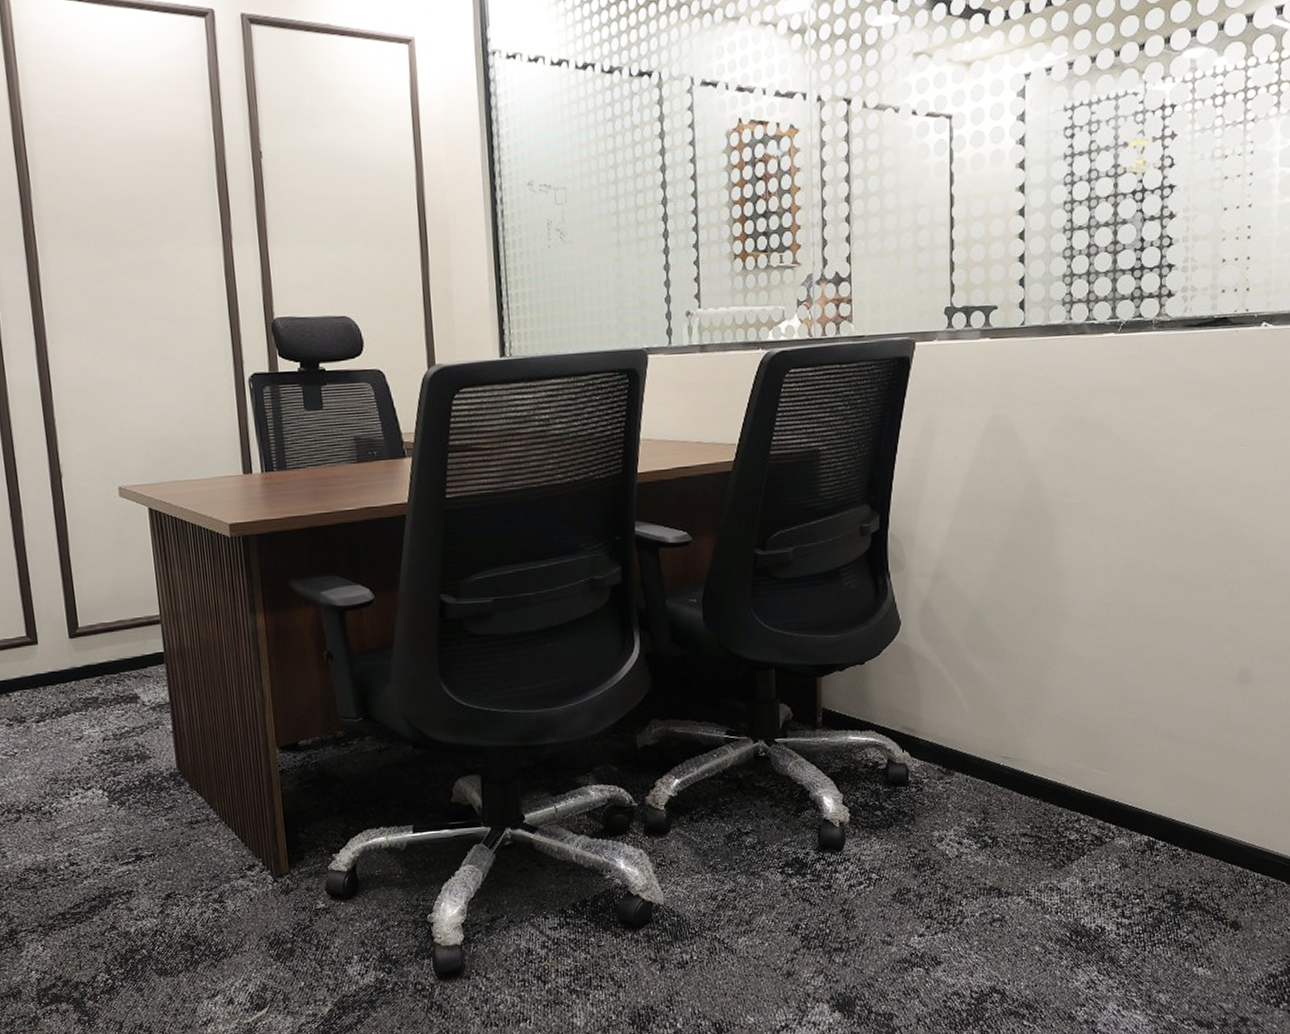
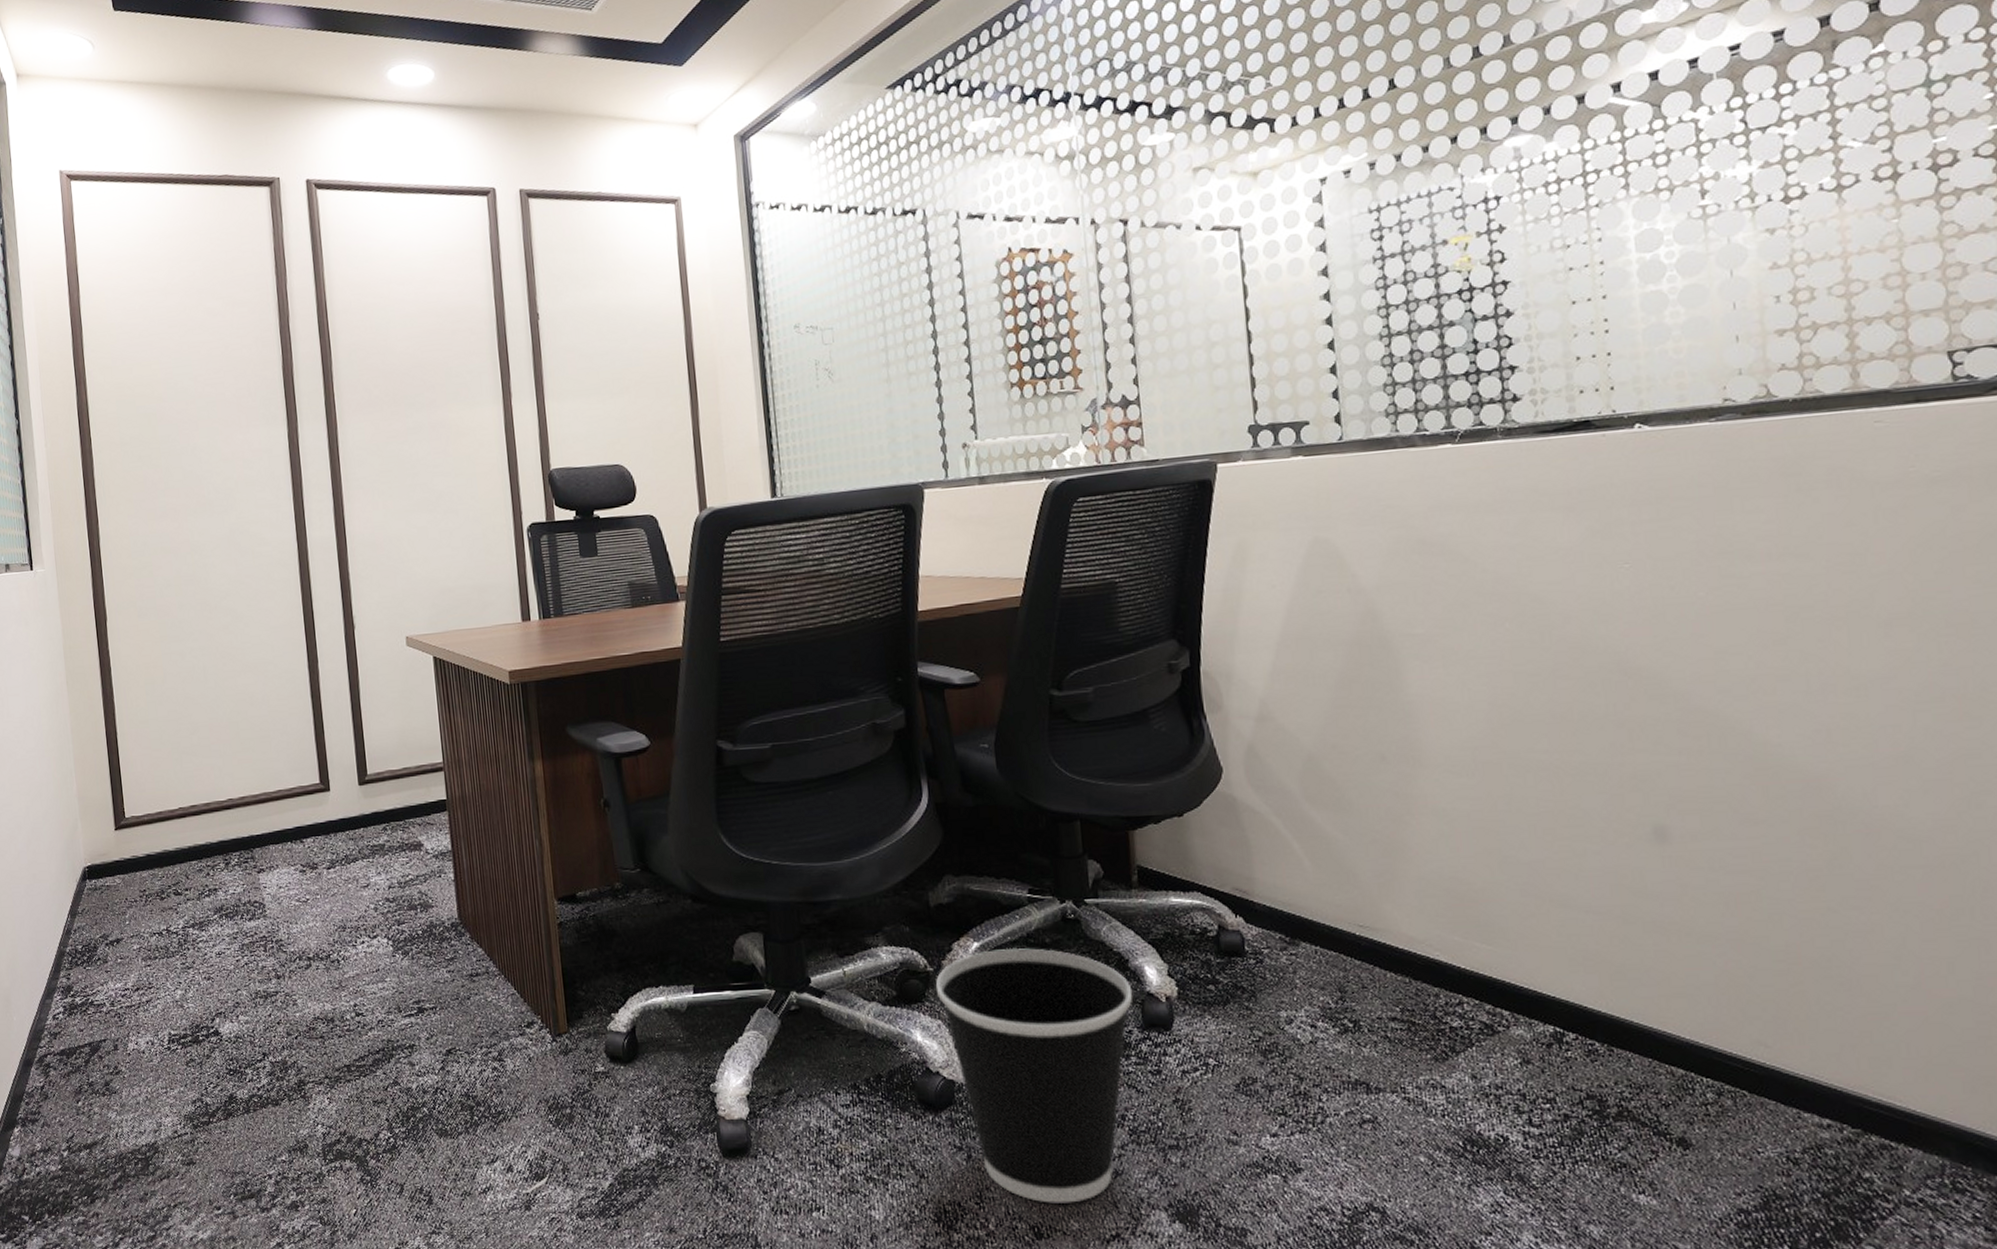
wastebasket: none [639,783,812,1003] -> present [935,947,1133,1203]

